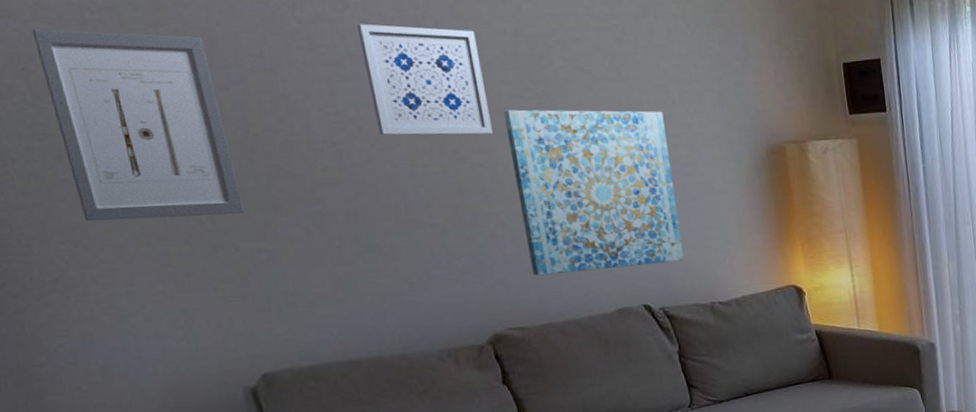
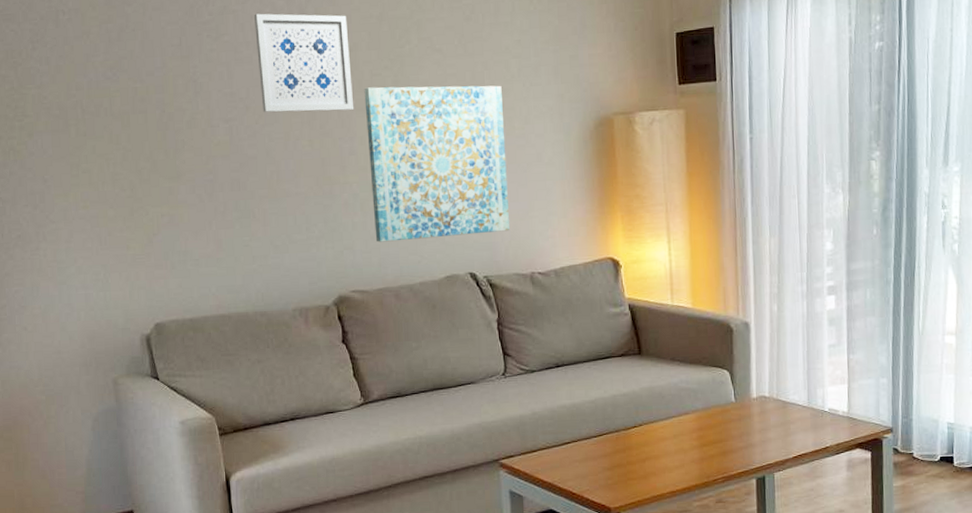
wall art: present [31,29,244,221] -> none [23,29,155,188]

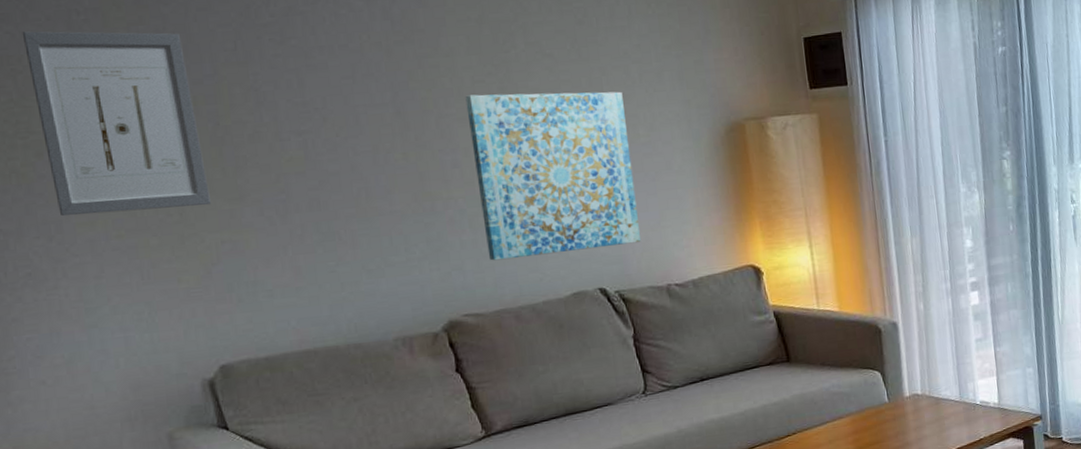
wall art: none [23,29,155,188] -> present [22,31,211,216]
wall art: present [254,13,354,112] -> none [327,15,455,124]

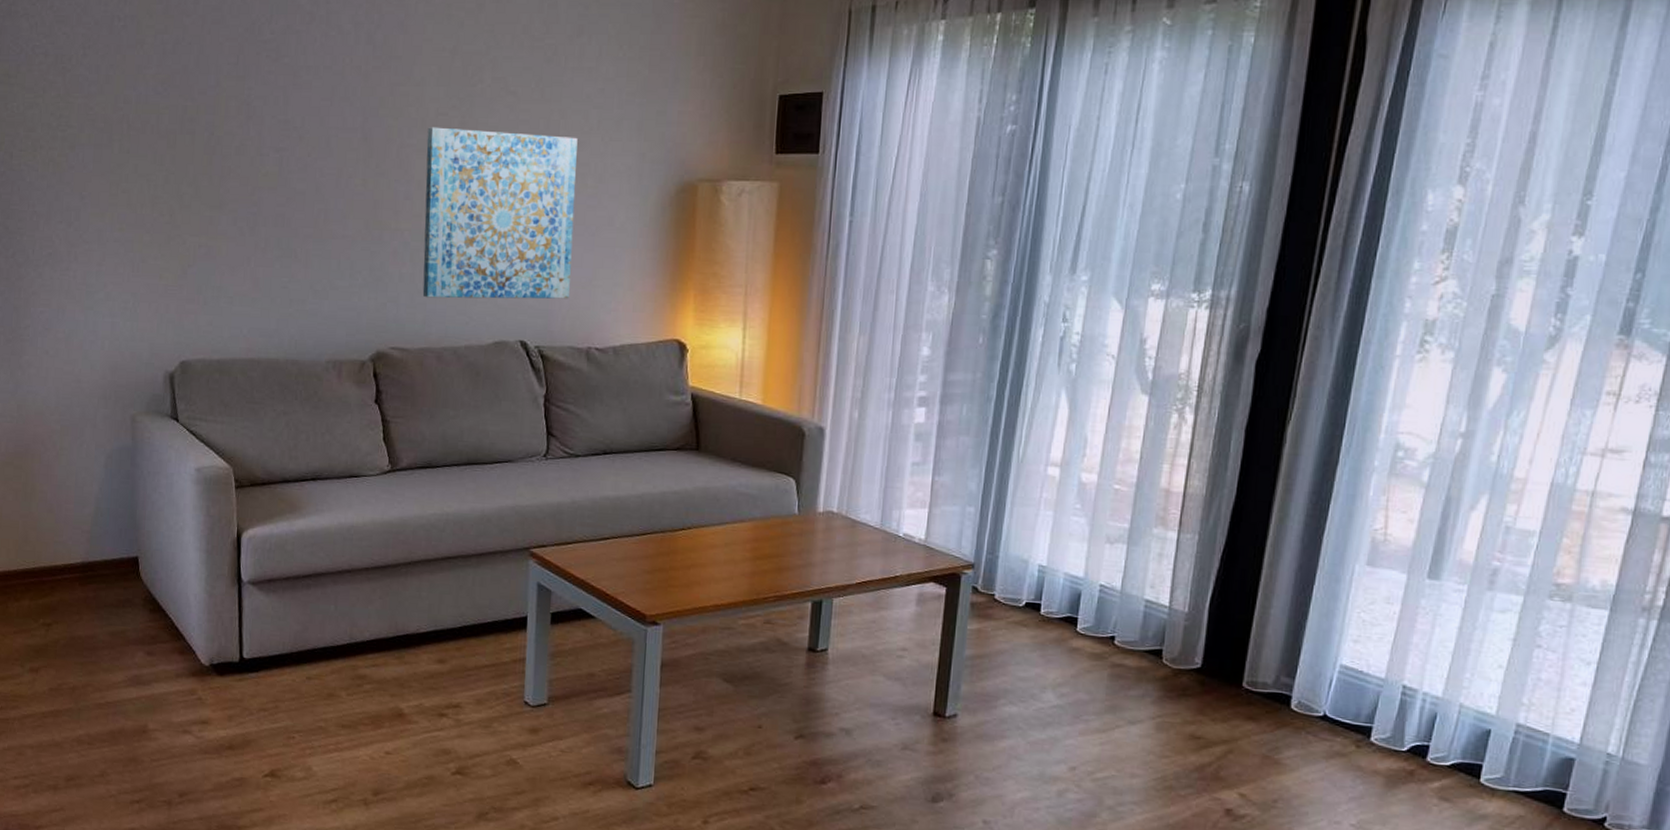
wall art: present [22,31,211,216] -> none [75,34,197,209]

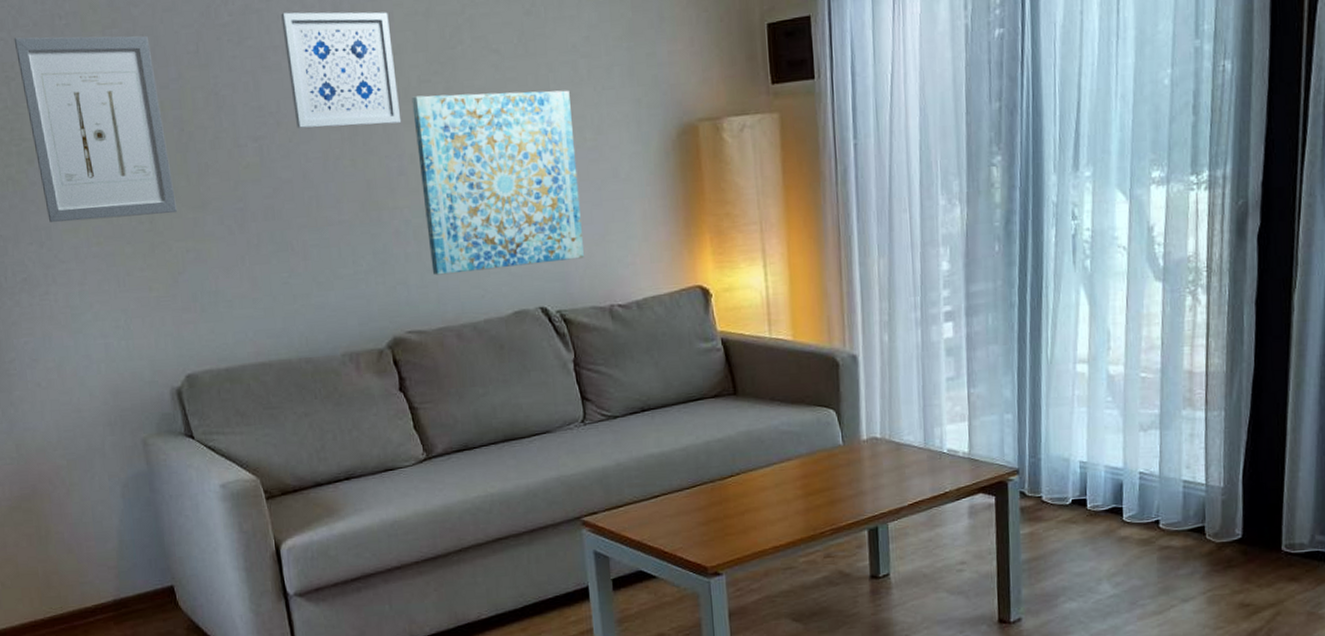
wall art: none [75,34,197,209] -> present [13,35,177,222]
wall art: none [316,36,418,150] -> present [281,12,402,128]

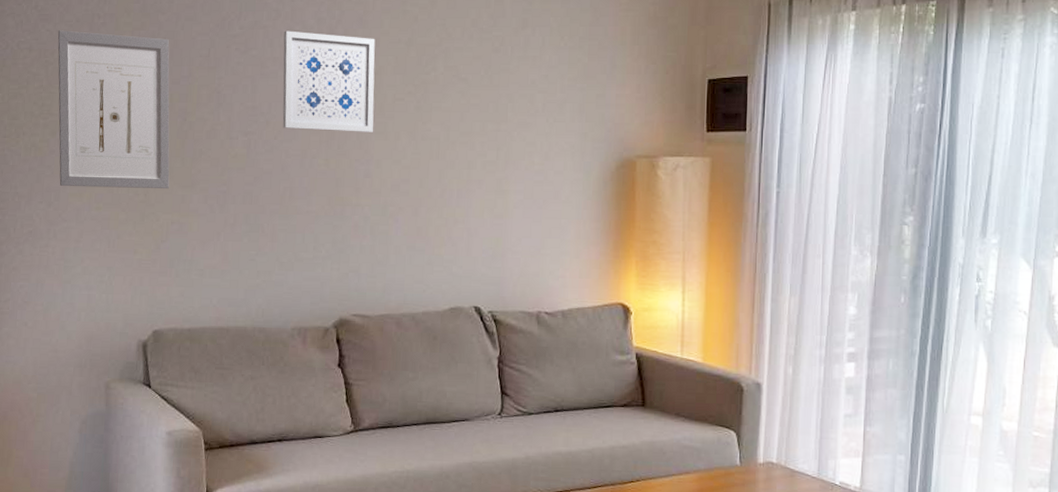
wall art: present [412,90,585,275] -> none [382,111,524,268]

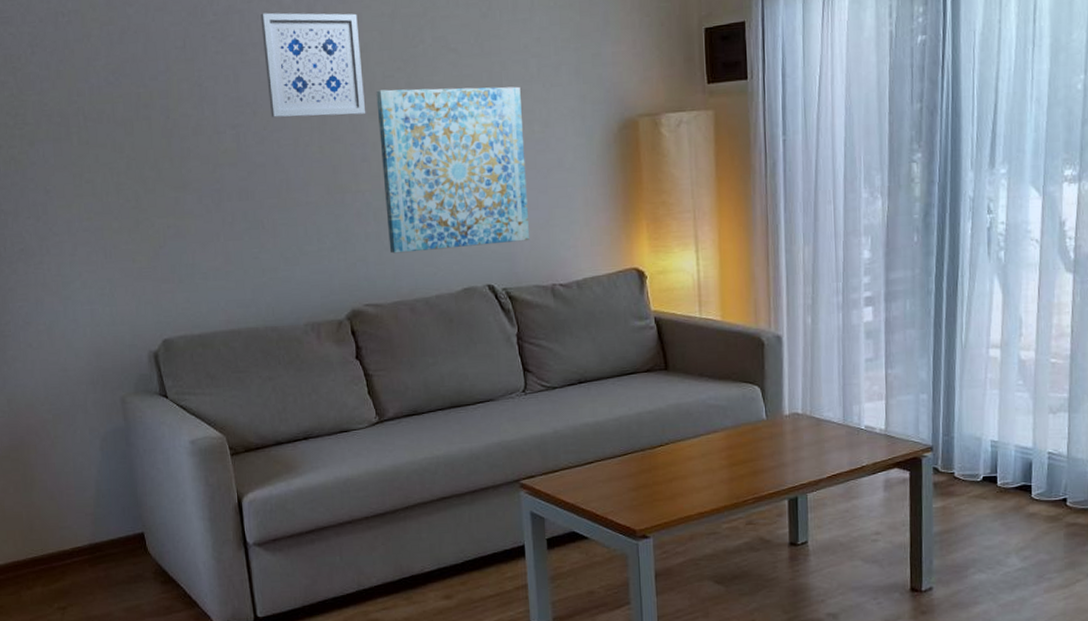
wall art: present [58,30,170,188] -> none [21,32,160,199]
wall art: none [382,111,524,268] -> present [376,86,530,254]

